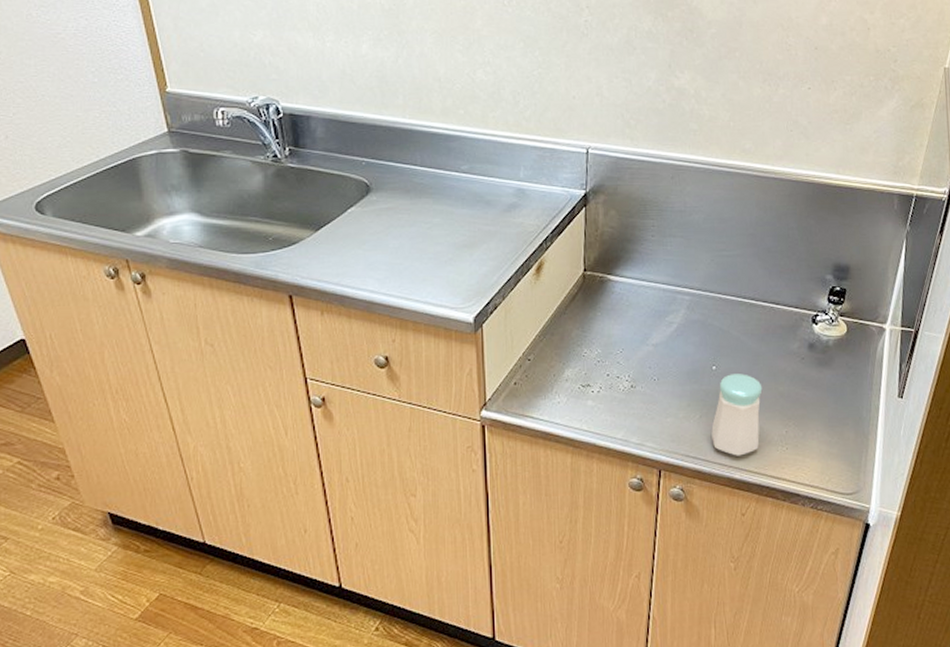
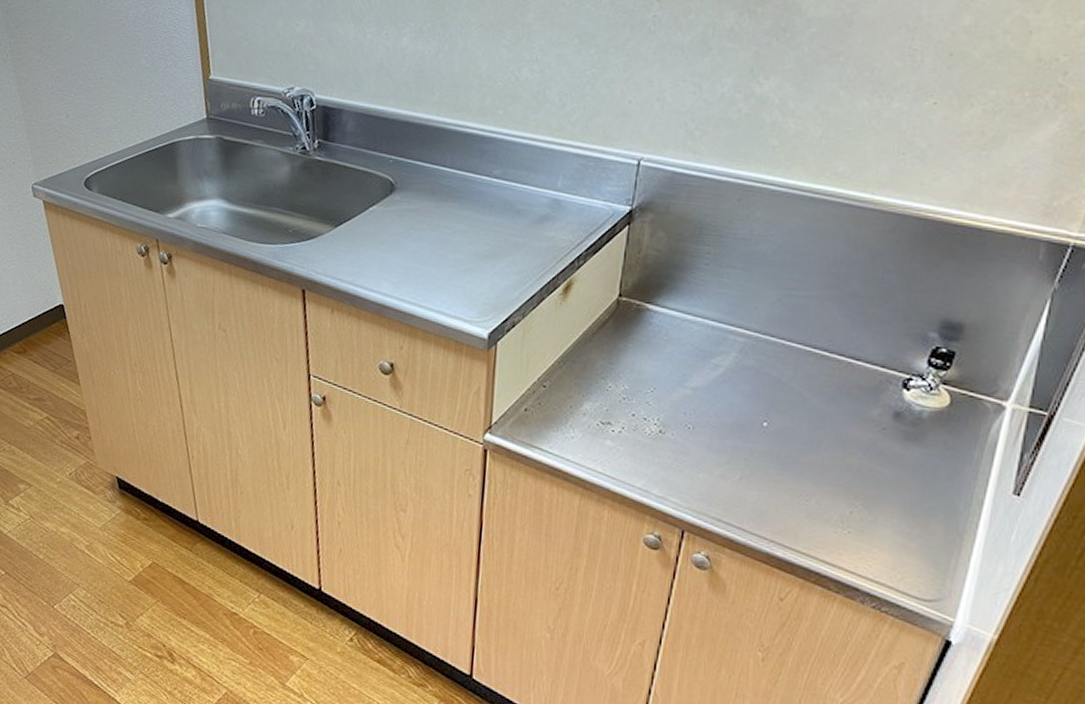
salt shaker: present [711,374,763,456] -> none [752,434,826,531]

